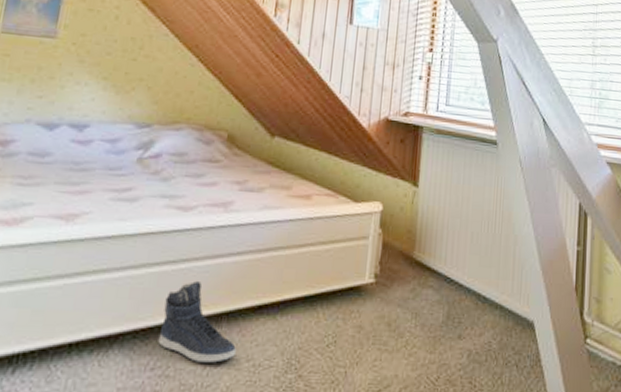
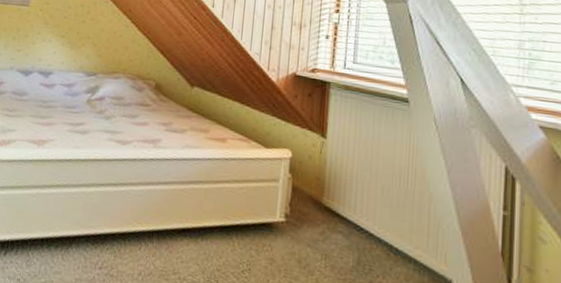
sneaker: present [158,280,237,364] -> none [104,201,166,272]

